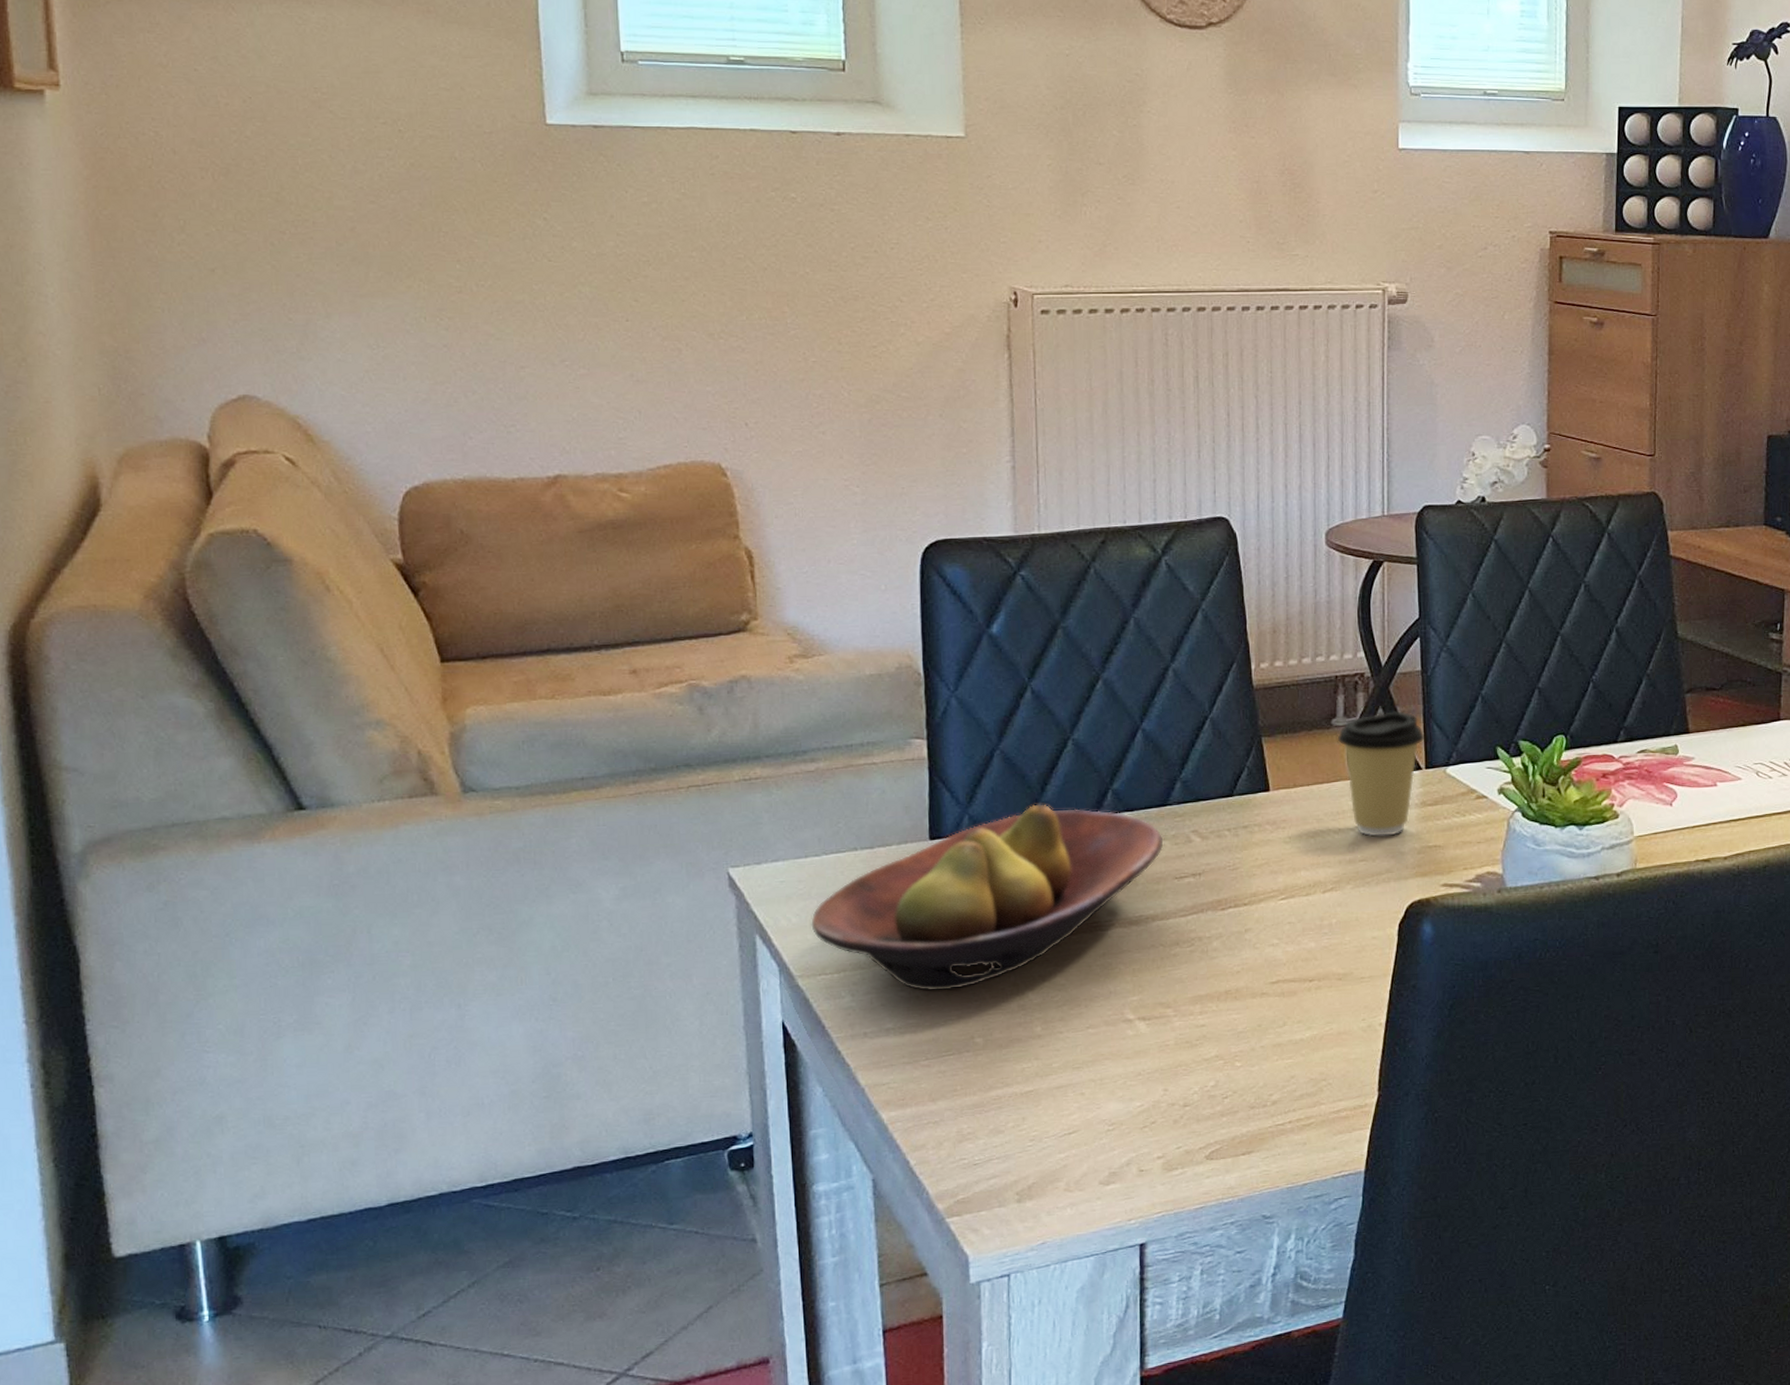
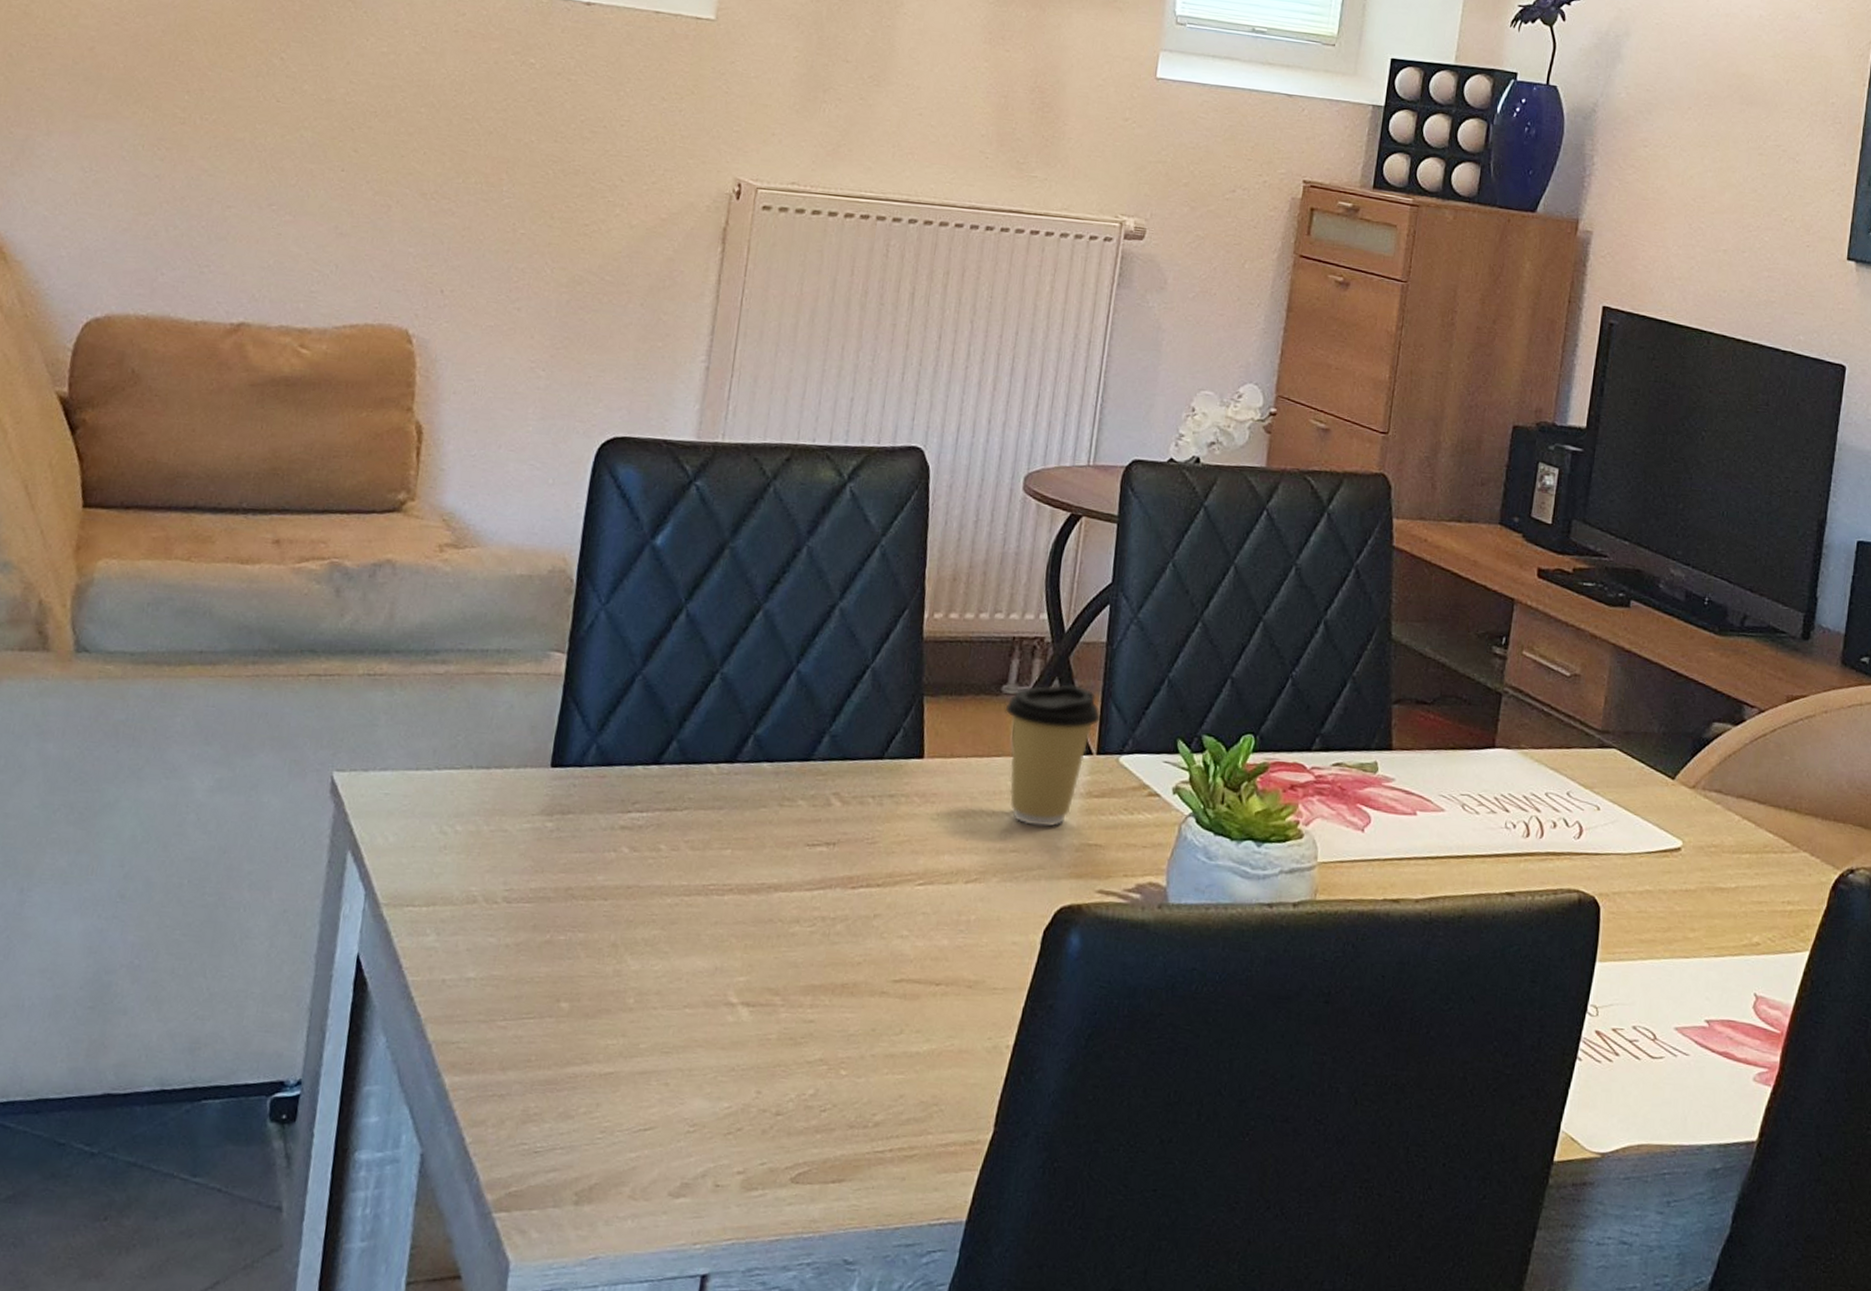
fruit bowl: present [811,804,1164,991] -> none [408,741,802,943]

